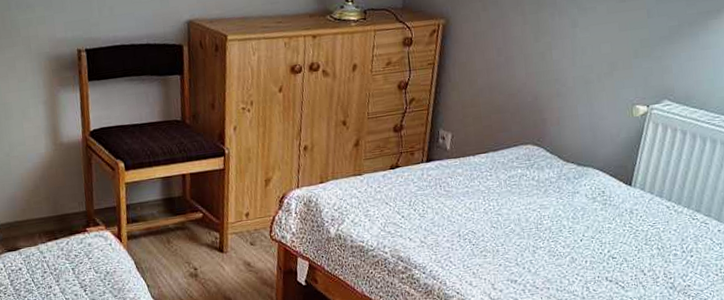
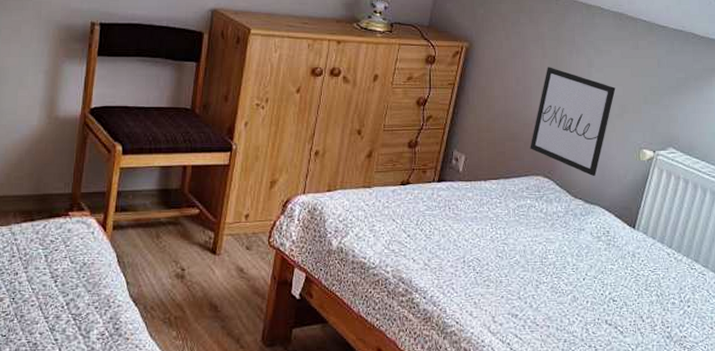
wall art: none [516,33,603,138] -> present [530,67,616,176]

